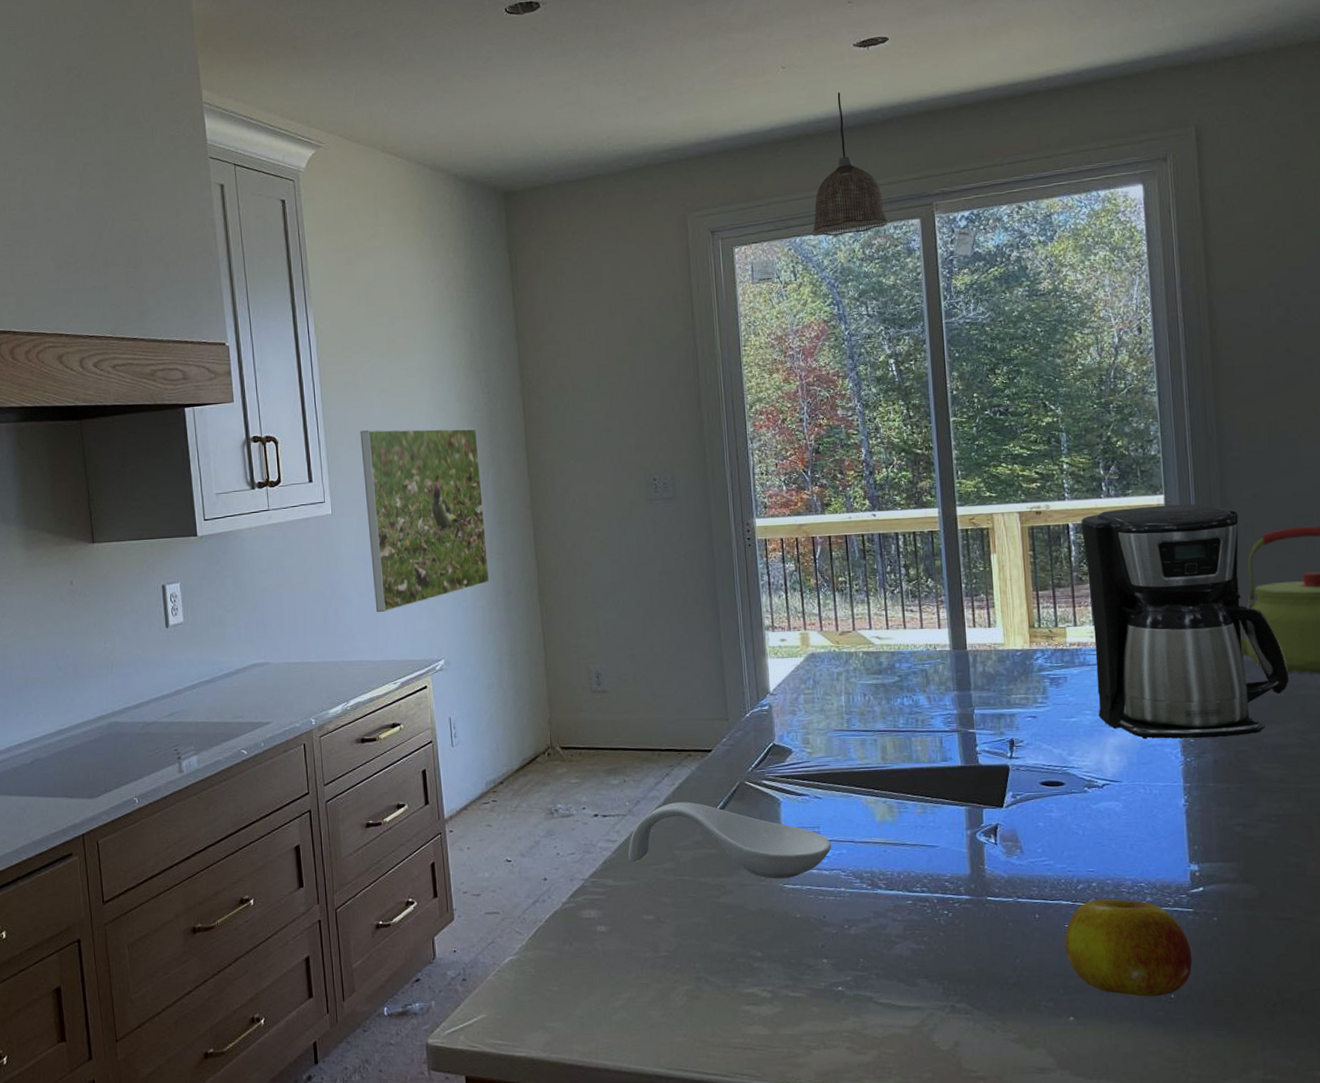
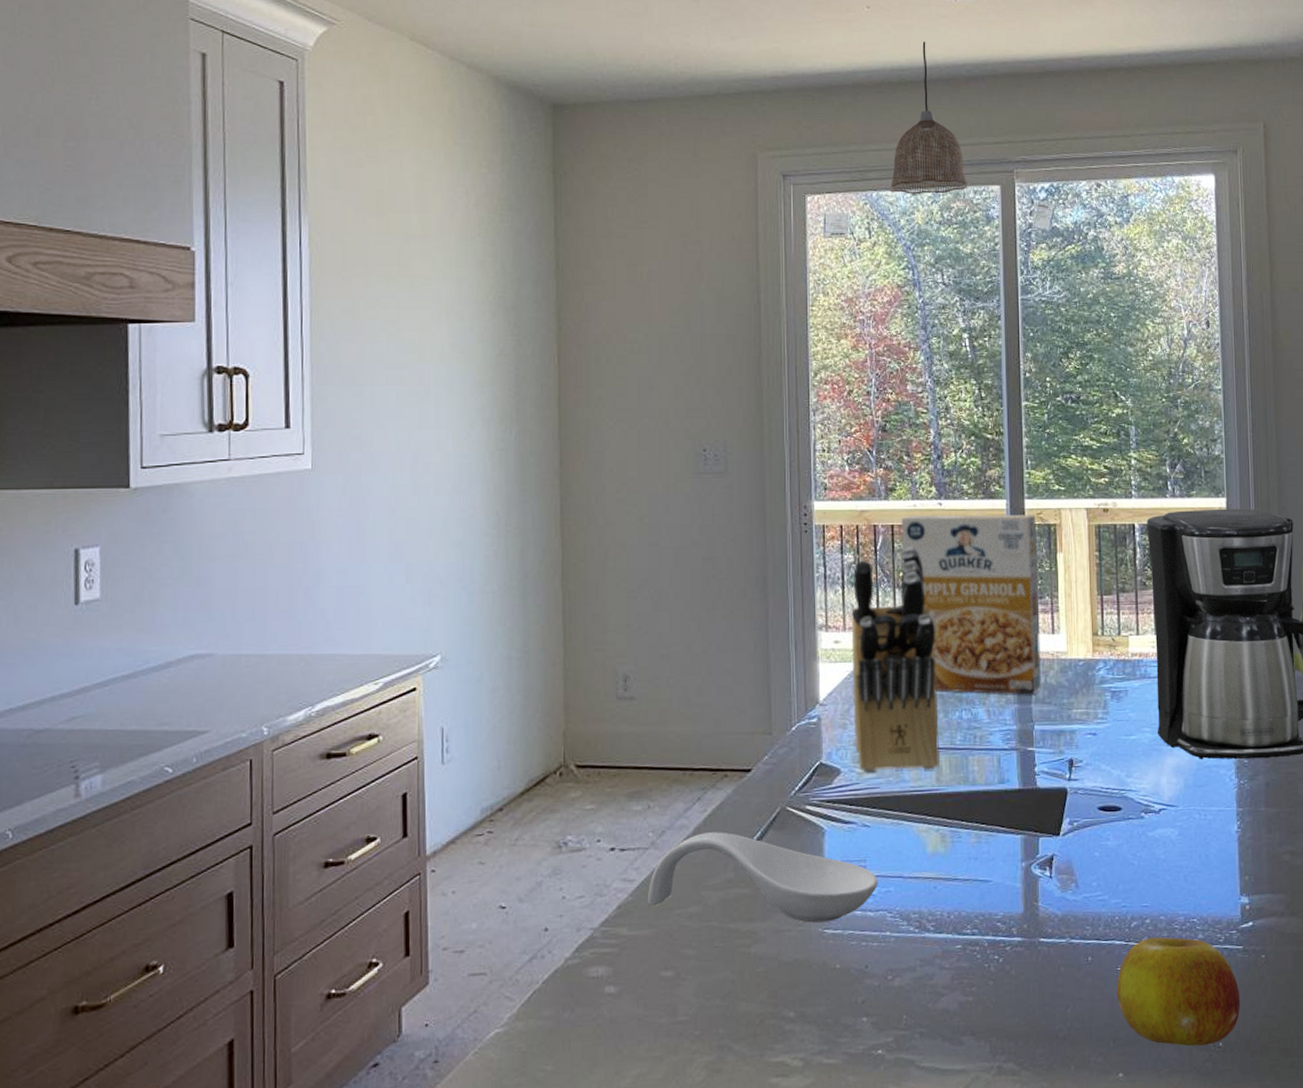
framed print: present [360,428,490,613] -> none [356,369,504,595]
knife block: none [795,554,885,751] -> present [851,546,941,772]
cereal box: none [837,520,980,683] -> present [901,514,1042,695]

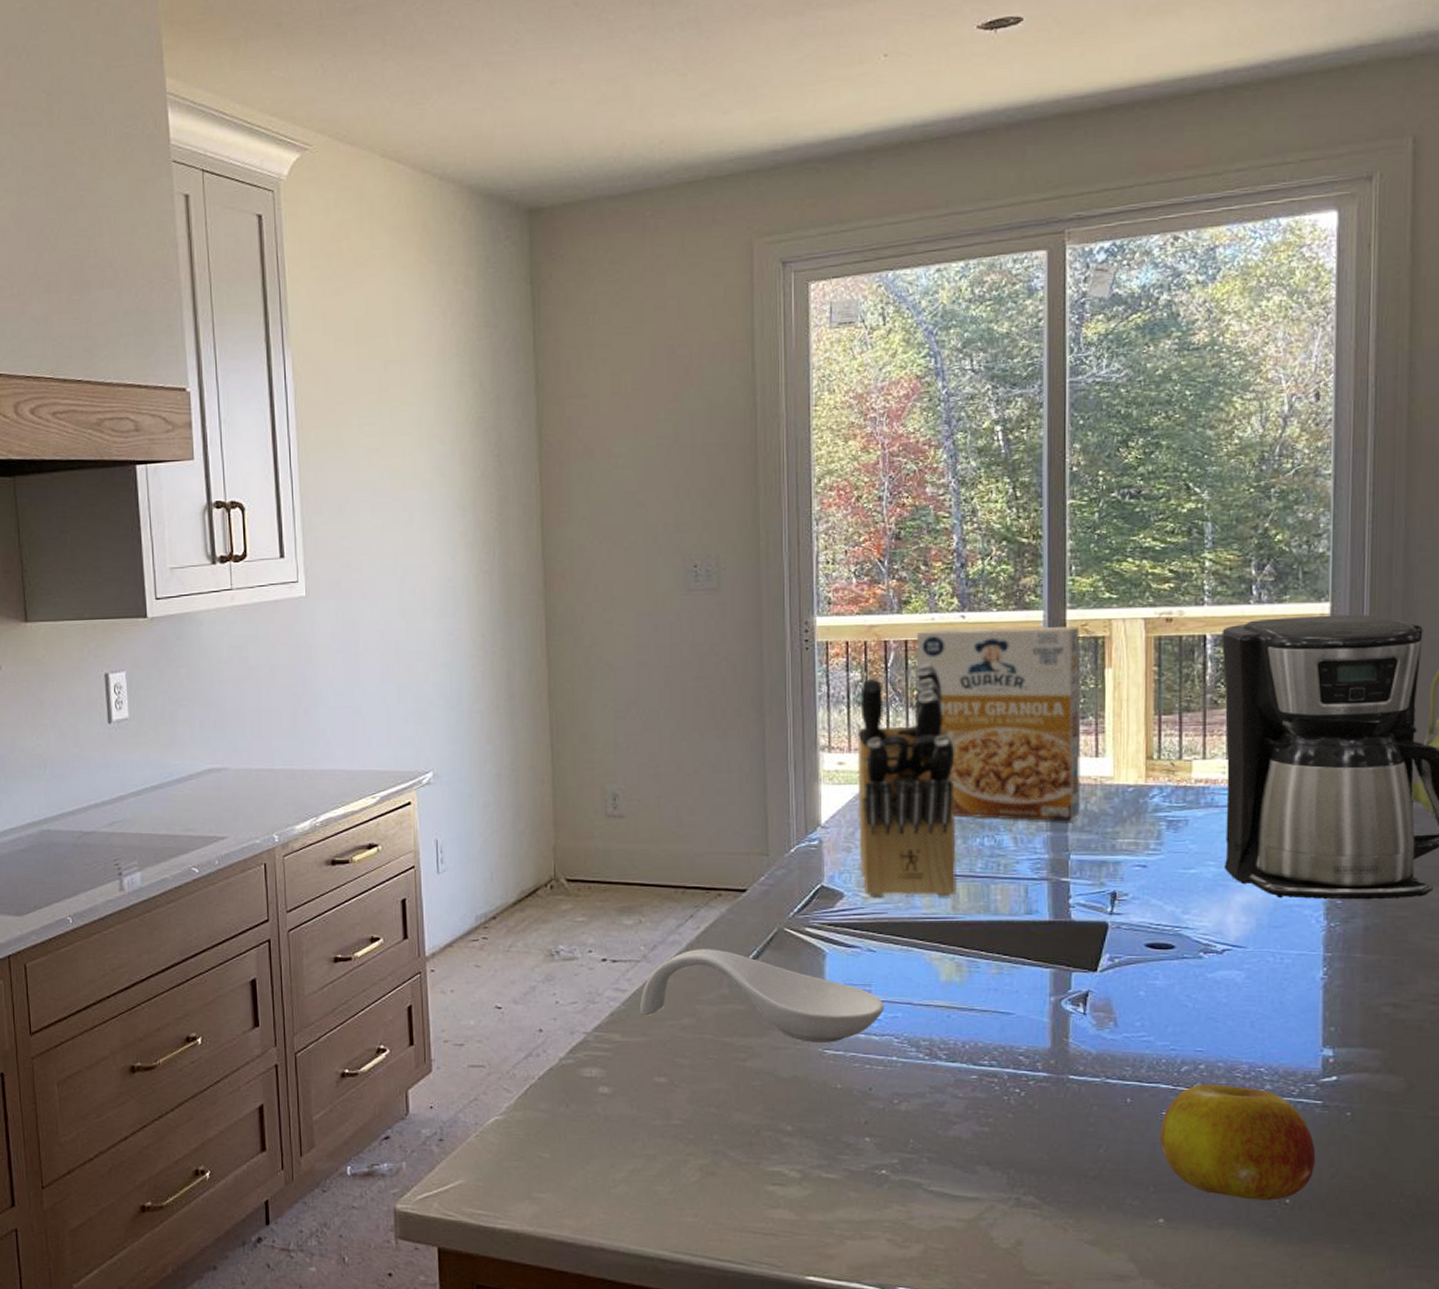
pendant lamp: present [889,41,969,195] -> none [908,87,1008,271]

